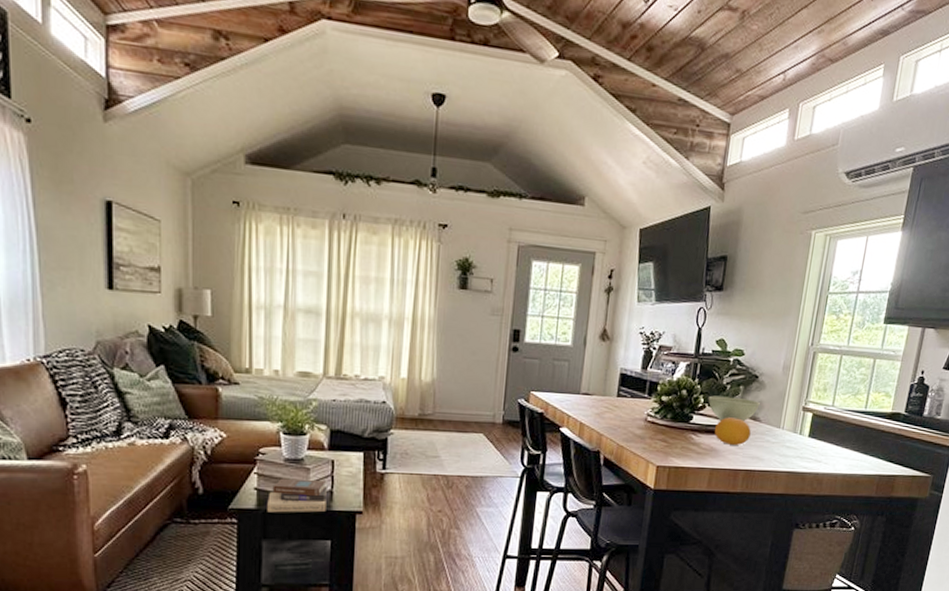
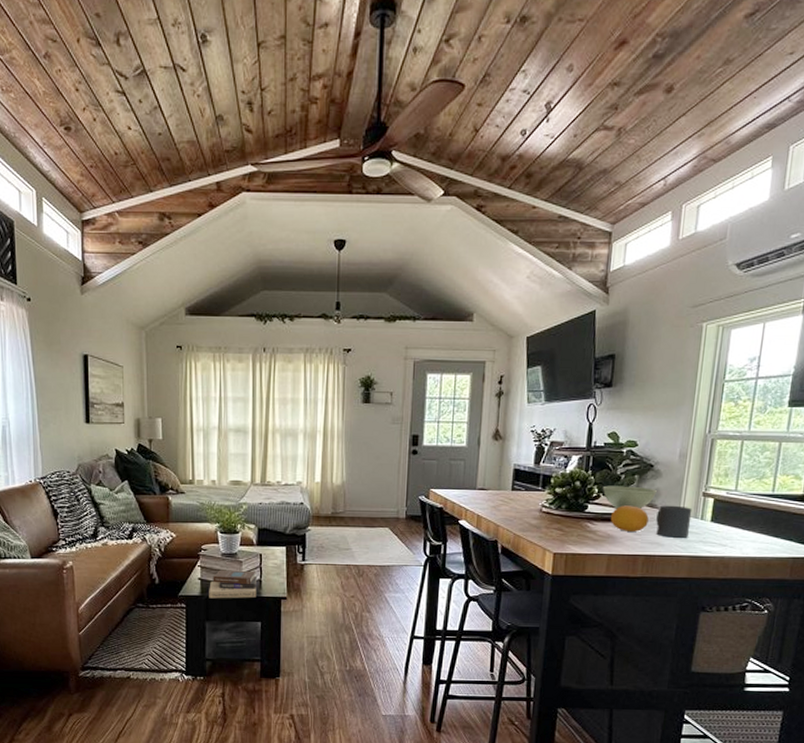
mug: none [757,418,792,453] -> present [656,505,692,538]

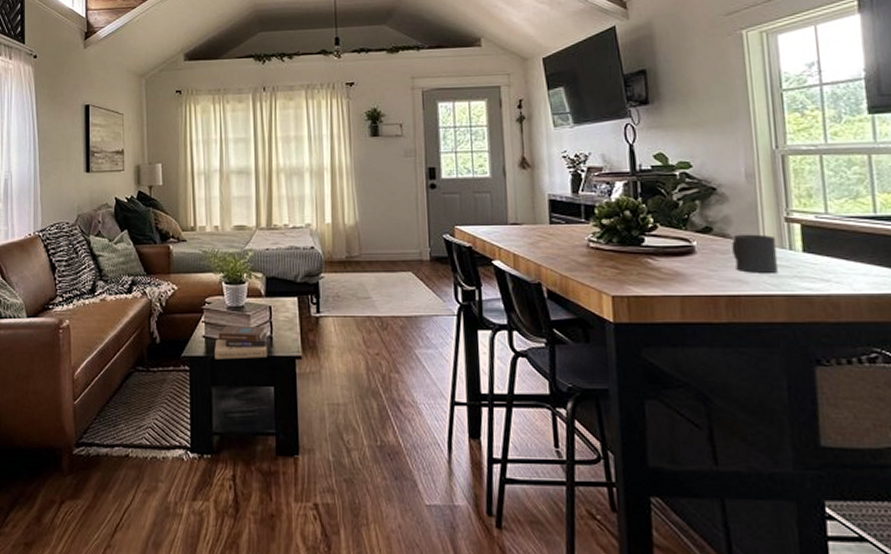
bowl: present [602,485,657,510] -> none [658,213,726,241]
fruit: present [610,505,649,532] -> none [674,236,723,267]

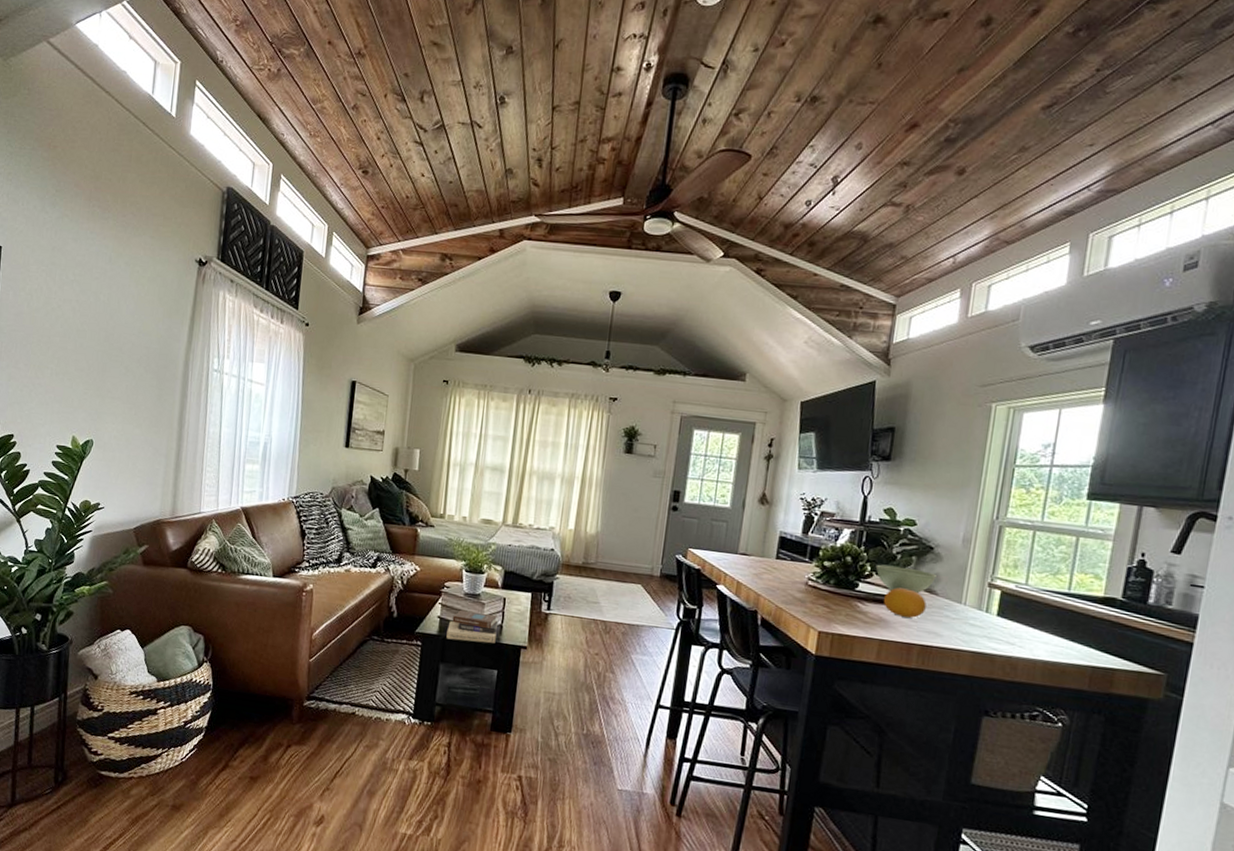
bowl: none [658,213,726,241] -> present [875,564,937,594]
fruit: none [674,236,723,267] -> present [883,587,926,618]
mug: present [732,234,778,273] -> none [934,591,976,631]

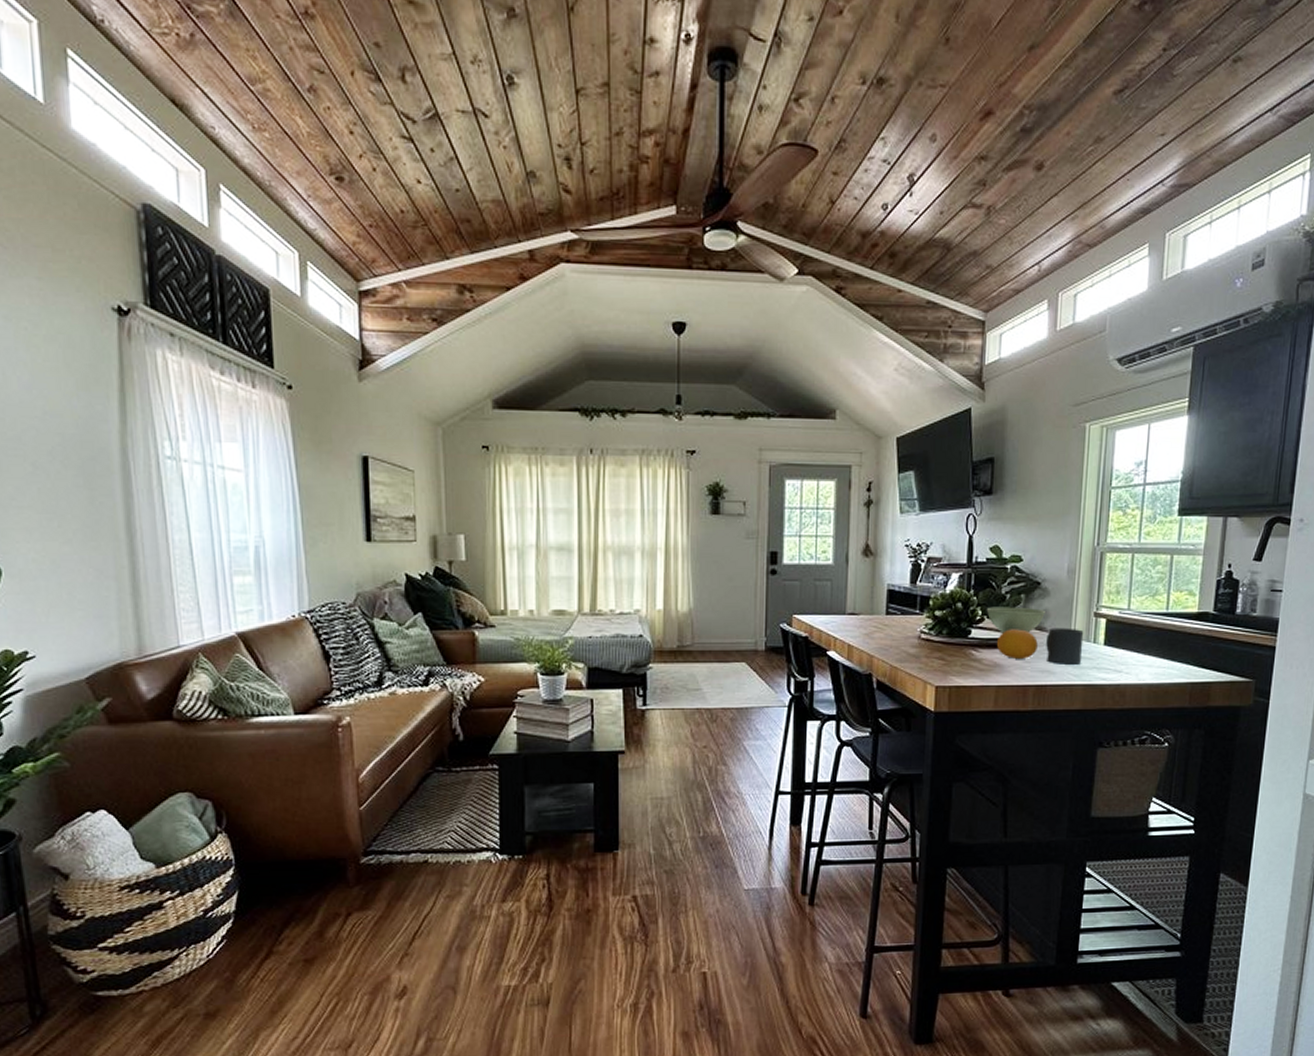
books: present [446,609,498,643] -> none [528,720,587,757]
mug: none [934,591,976,631] -> present [1046,628,1084,664]

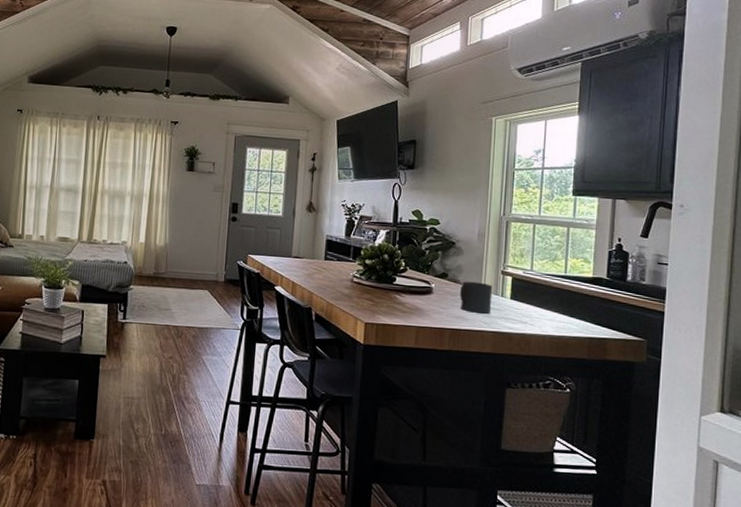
bowl: present [986,607,1045,633] -> none [408,259,459,284]
fruit: present [996,629,1038,659] -> none [417,279,453,305]

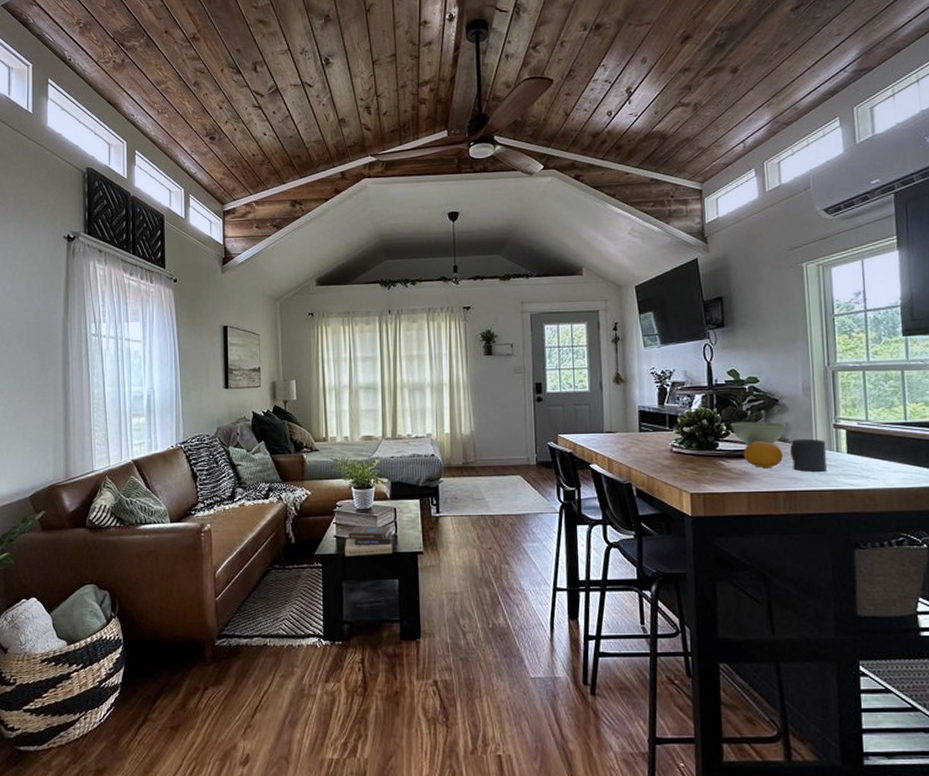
books: none [28,324,77,355] -> present [345,525,392,557]
bowl: none [408,259,459,284] -> present [730,421,786,445]
fruit: none [417,279,453,305] -> present [743,441,783,468]

